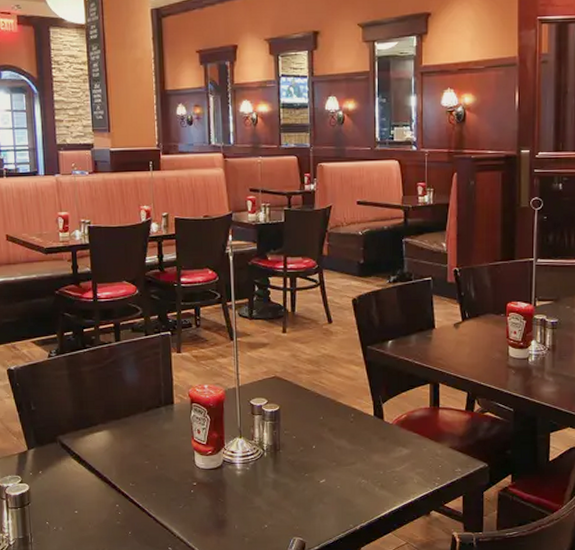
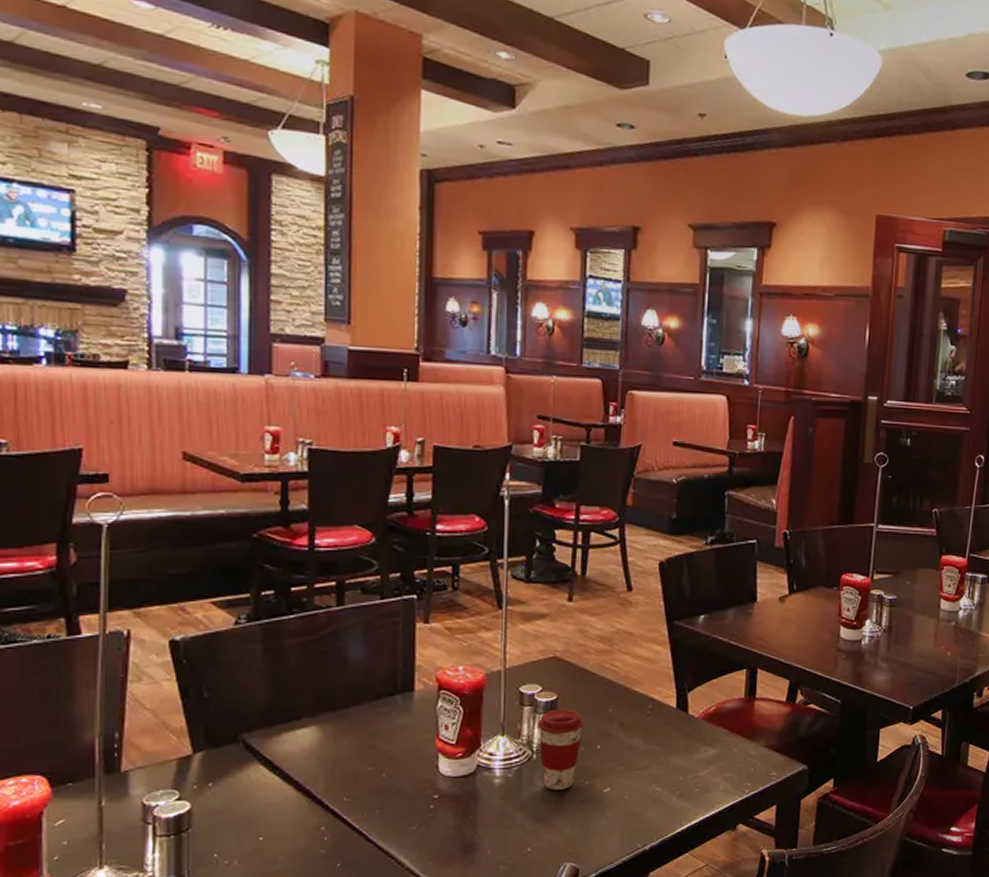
coffee cup: none [266,417,301,480] -> present [538,709,584,790]

